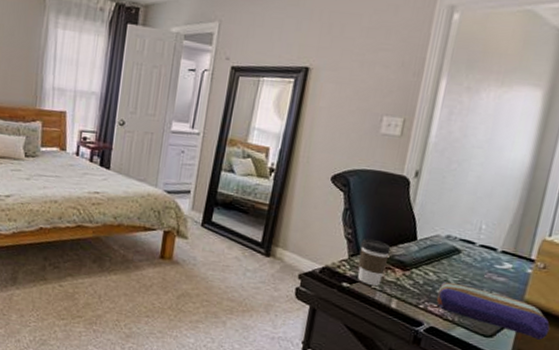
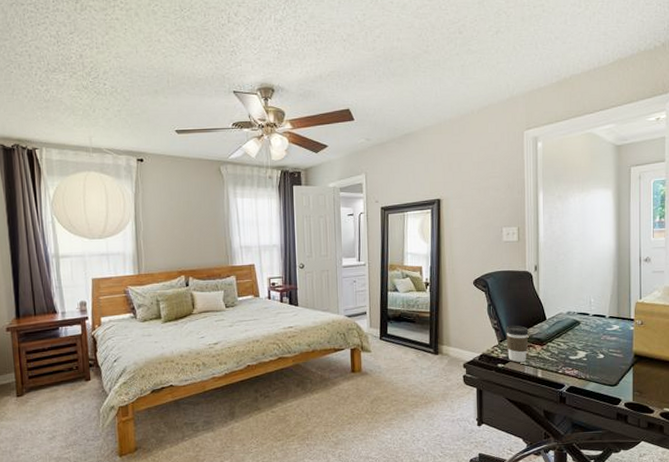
pencil case: present [436,281,551,340] -> none [570,348,656,381]

